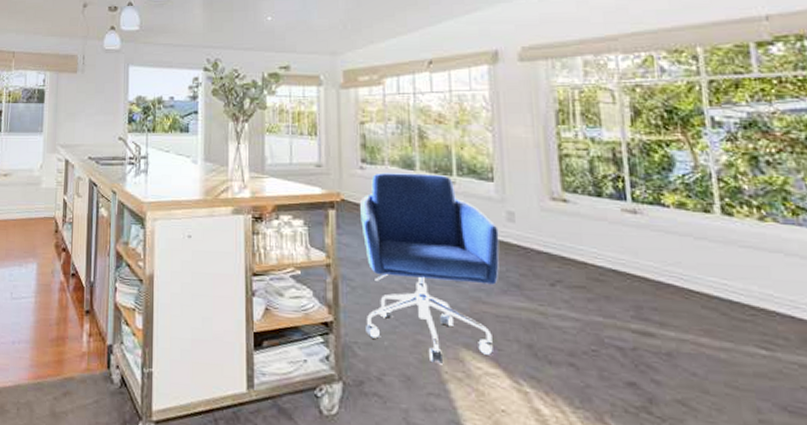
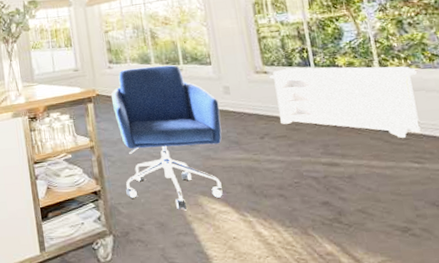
bench: none [570,199,773,312] -> present [269,66,421,138]

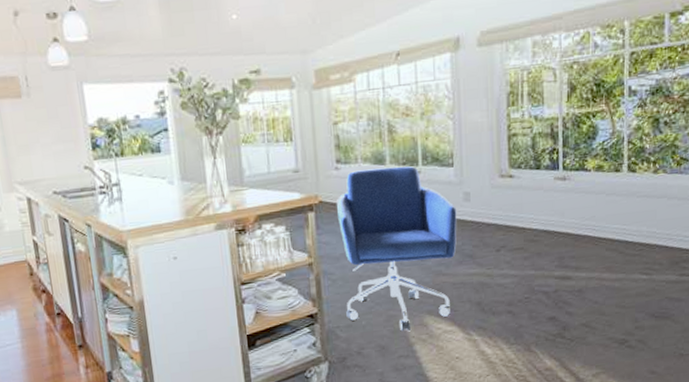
bench: present [269,66,421,138] -> none [515,170,662,249]

